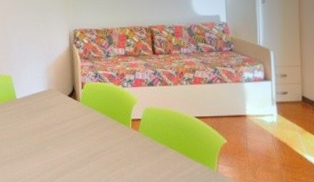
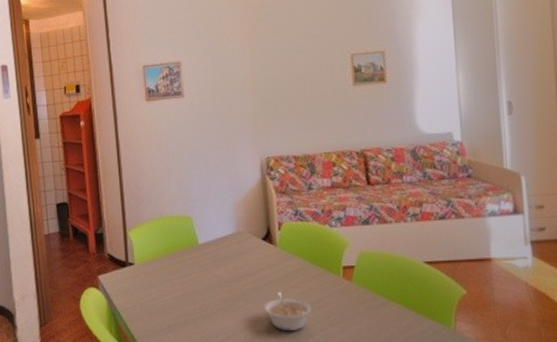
legume: none [68,139,106,171] -> present [264,292,311,332]

